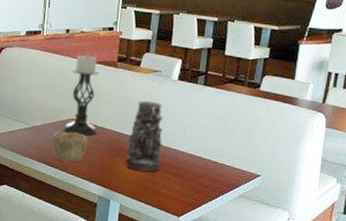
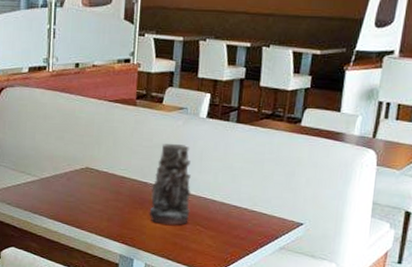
bowl: present [51,131,87,162] -> none [63,183,105,217]
candle holder: present [64,54,100,135] -> none [77,91,116,186]

